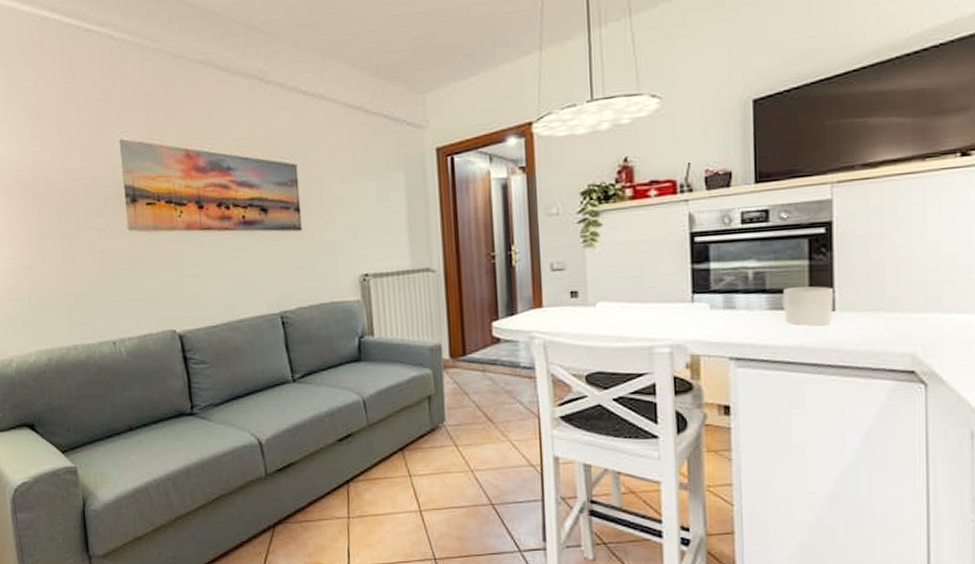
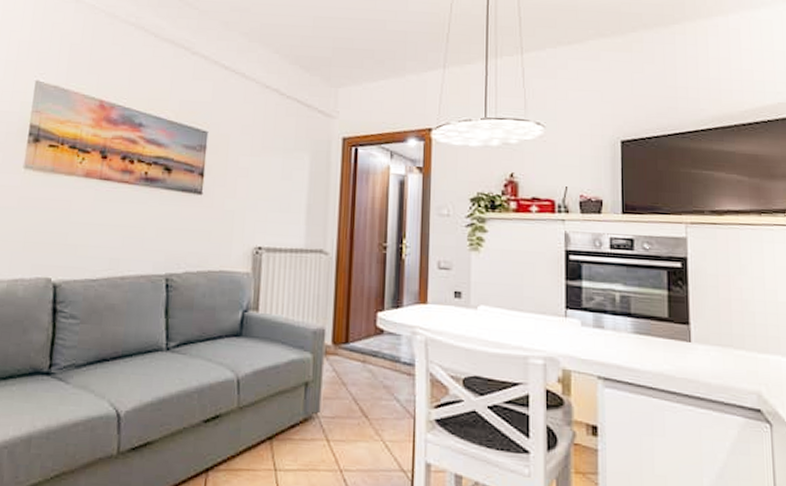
mug: present [782,286,834,326] -> none [645,314,690,355]

